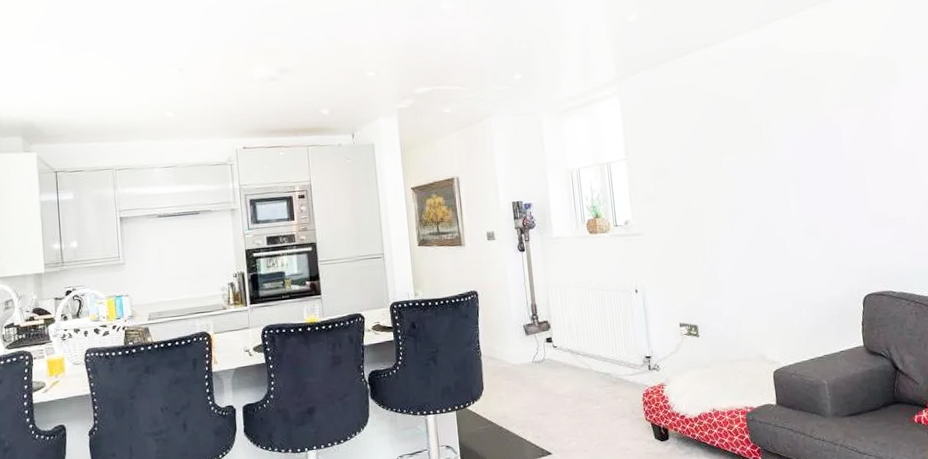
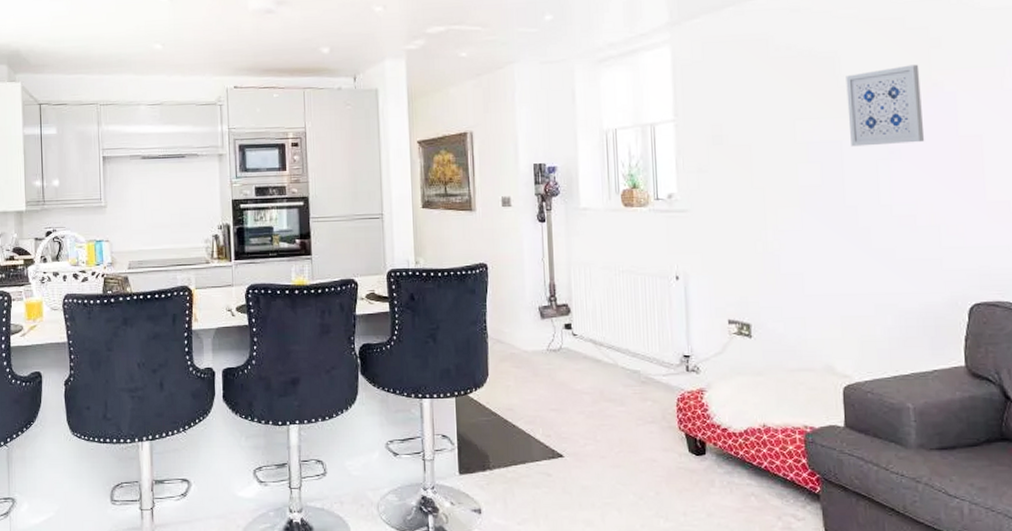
wall art: none [757,105,821,174] -> present [846,64,925,147]

